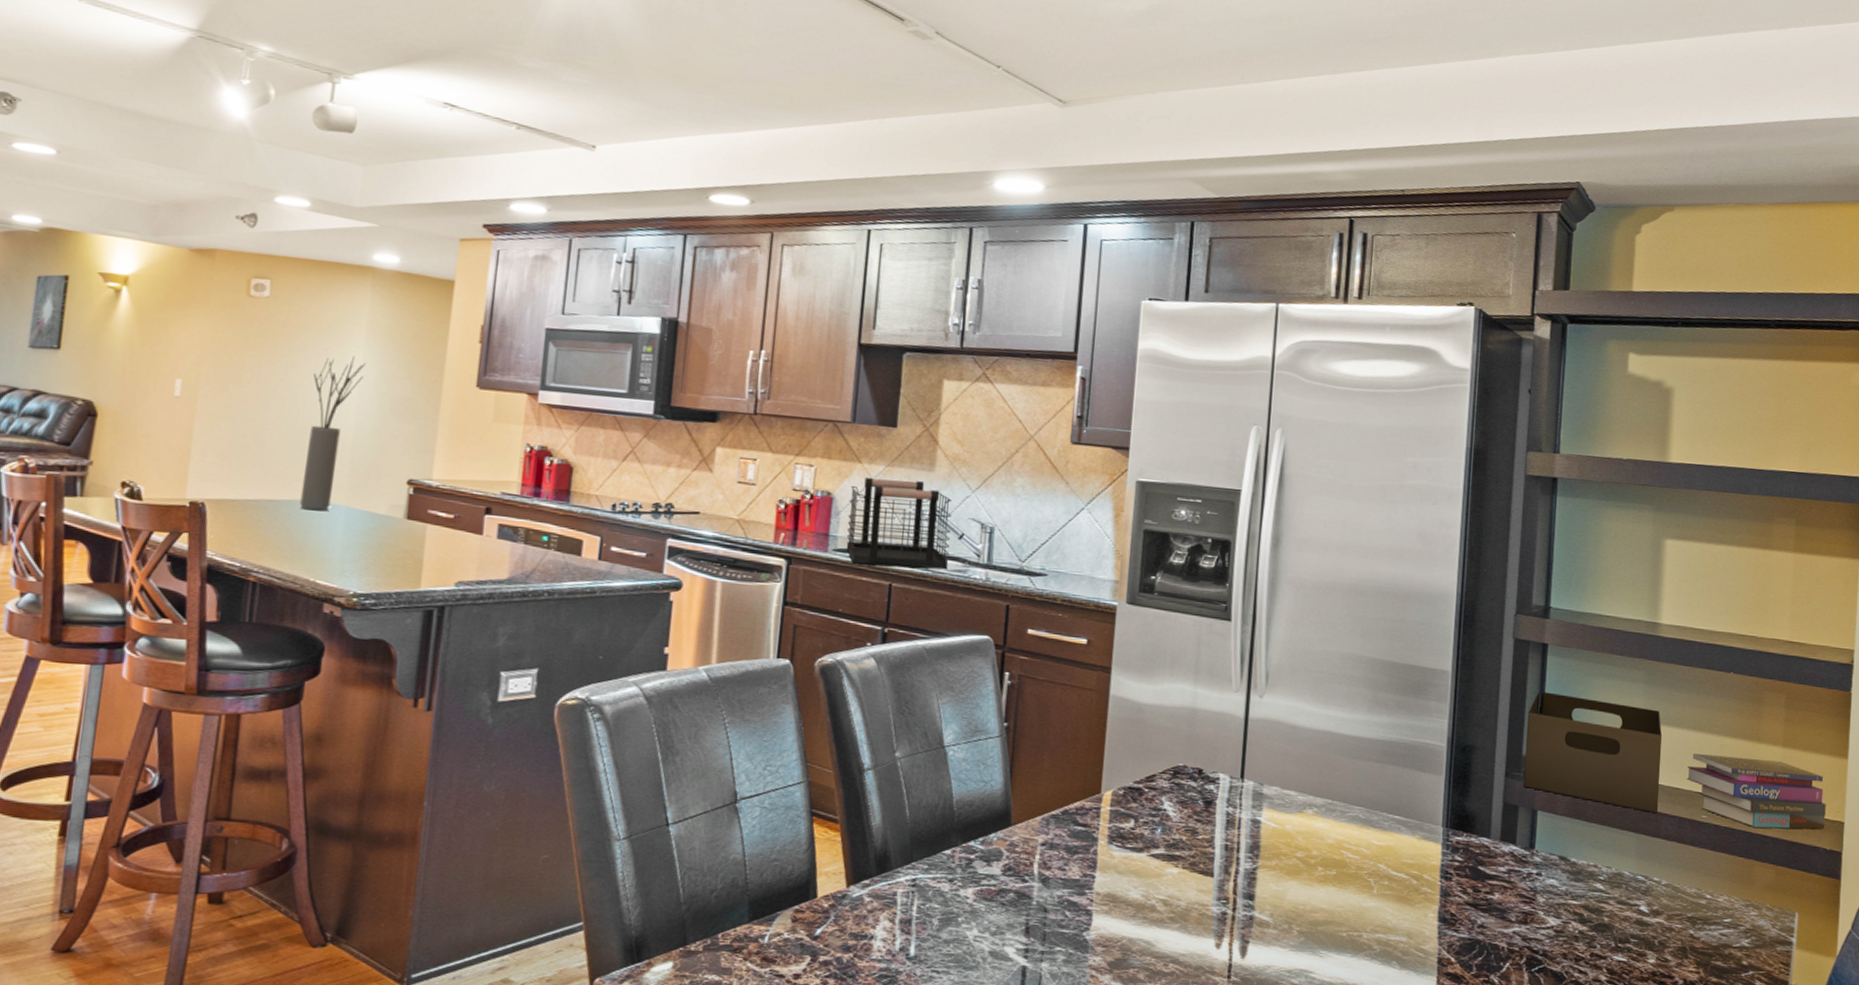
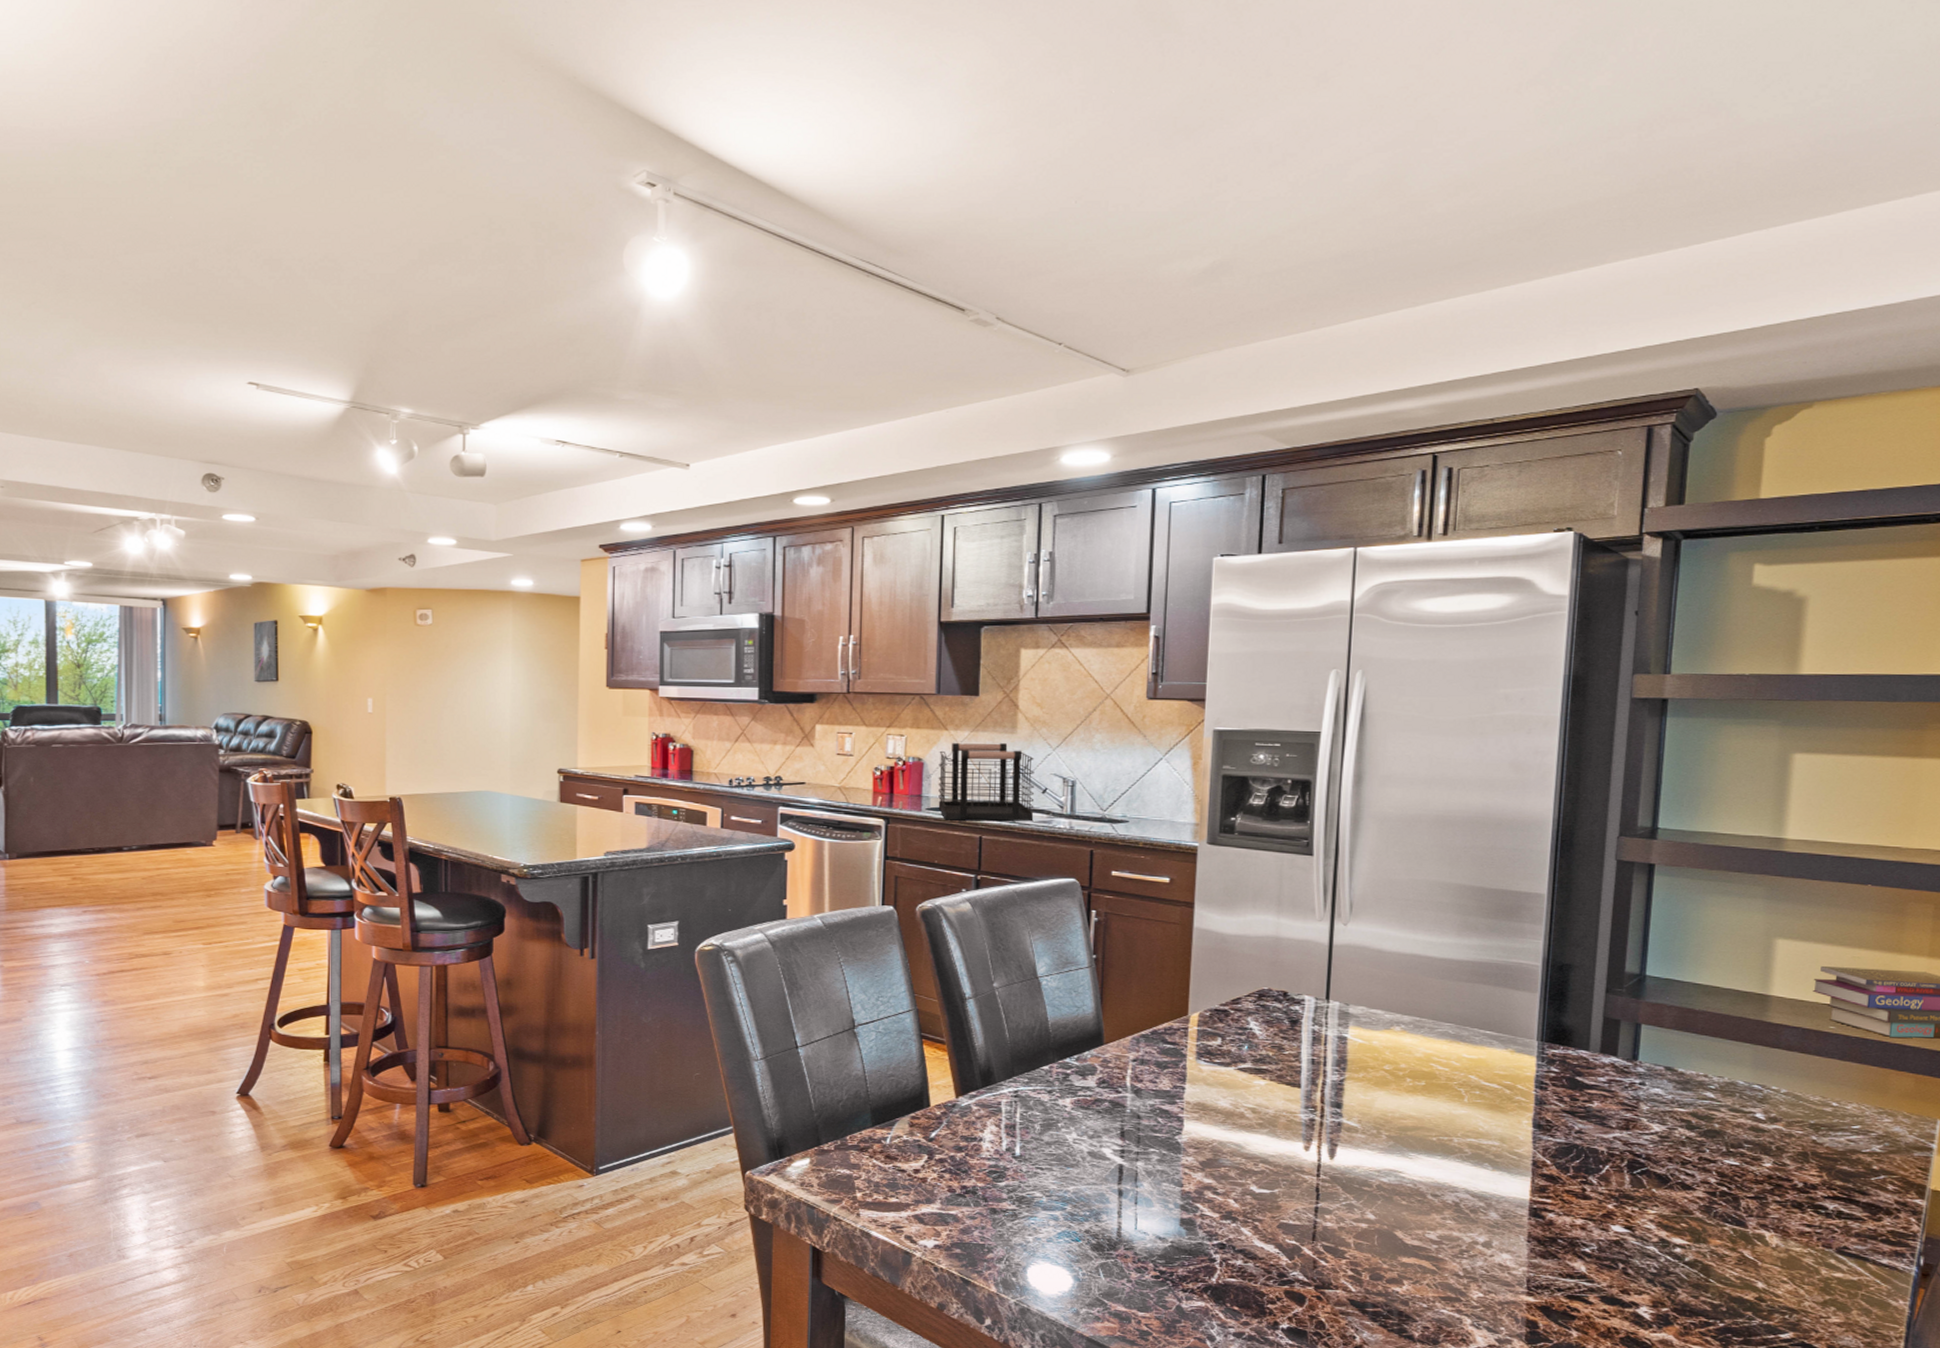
vase: present [299,356,366,511] -> none [474,668,514,800]
storage basket: present [1524,691,1663,813] -> none [1626,910,1786,1025]

